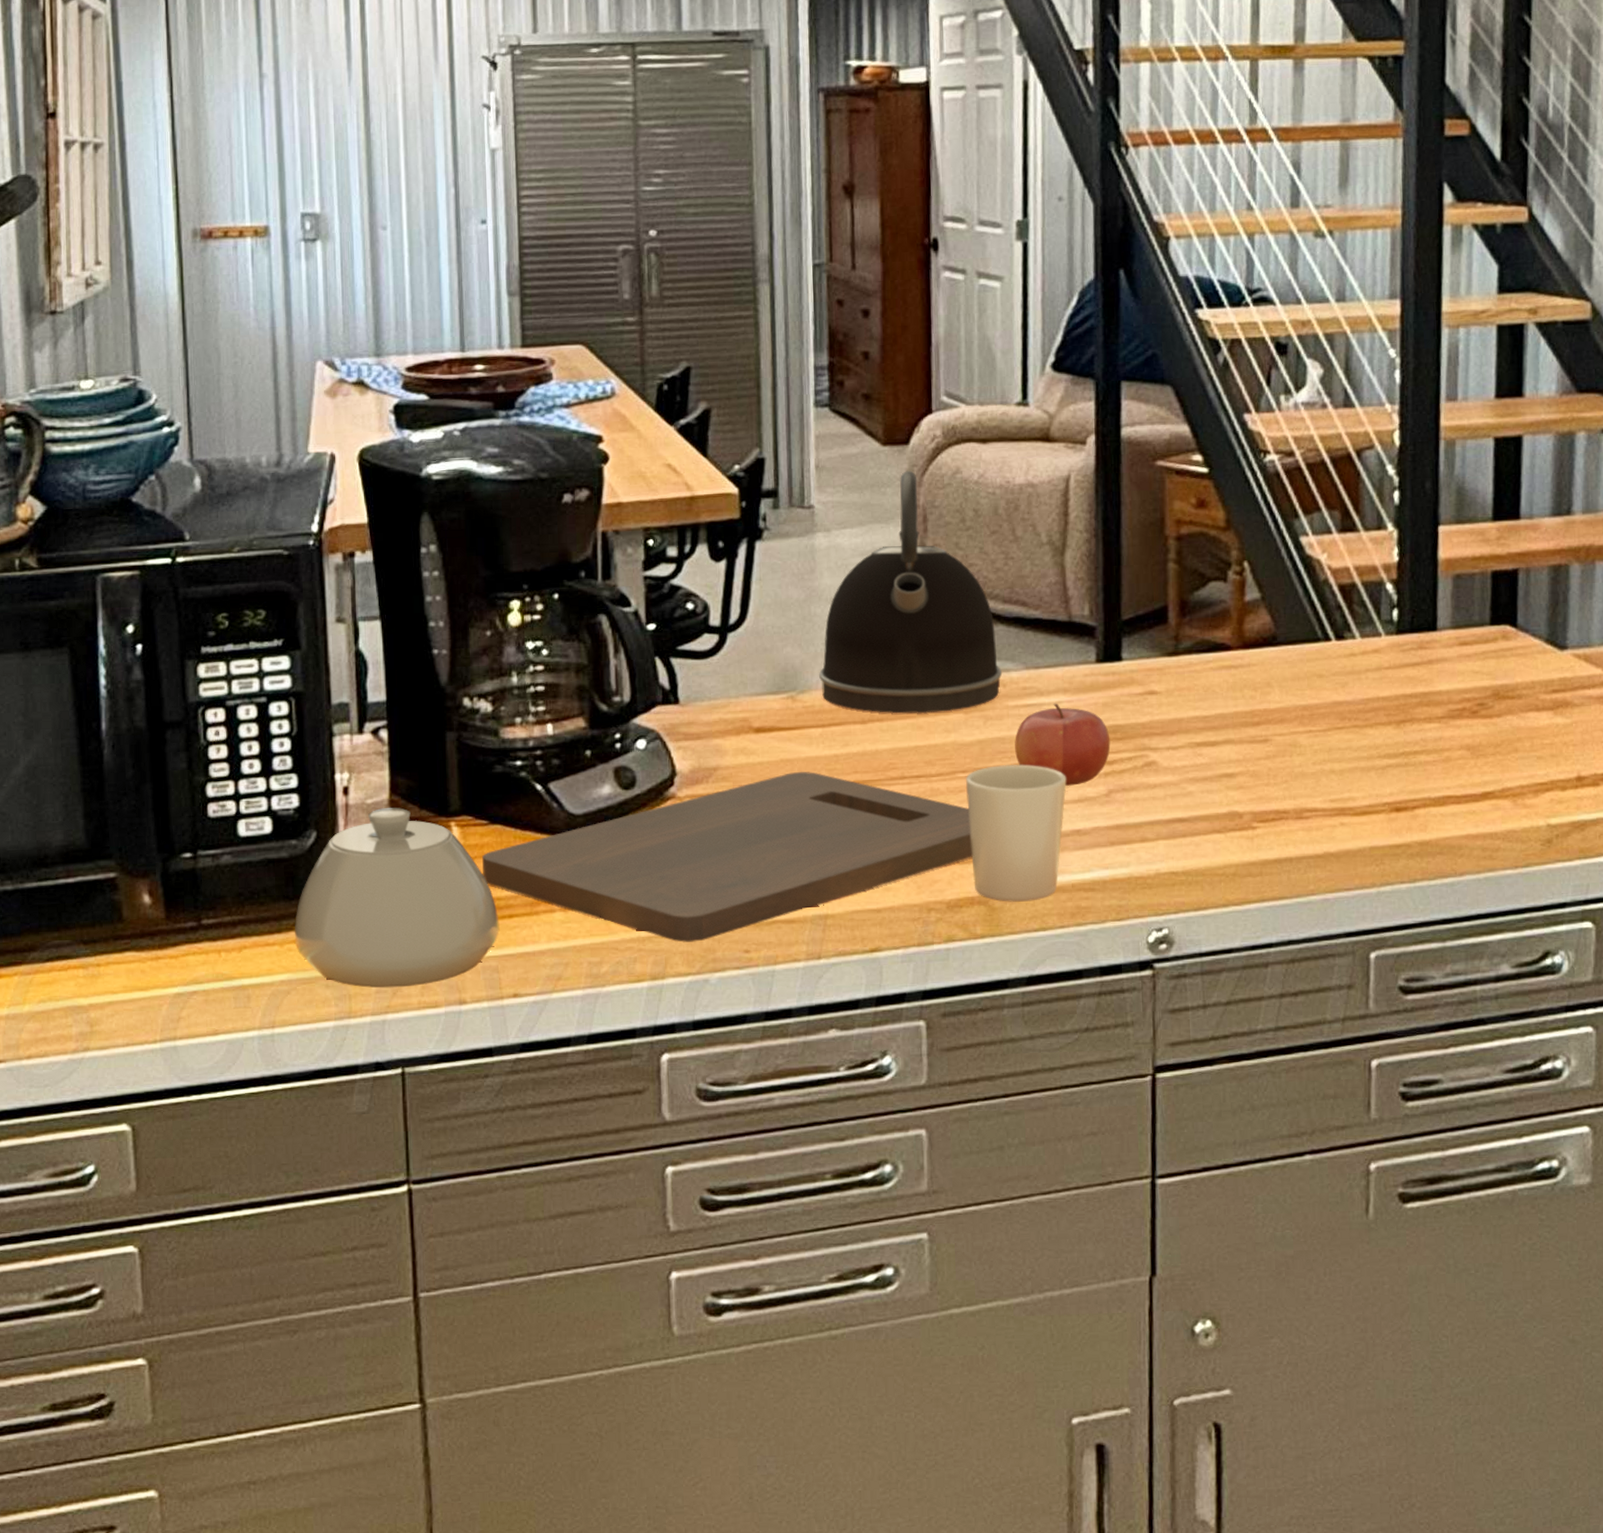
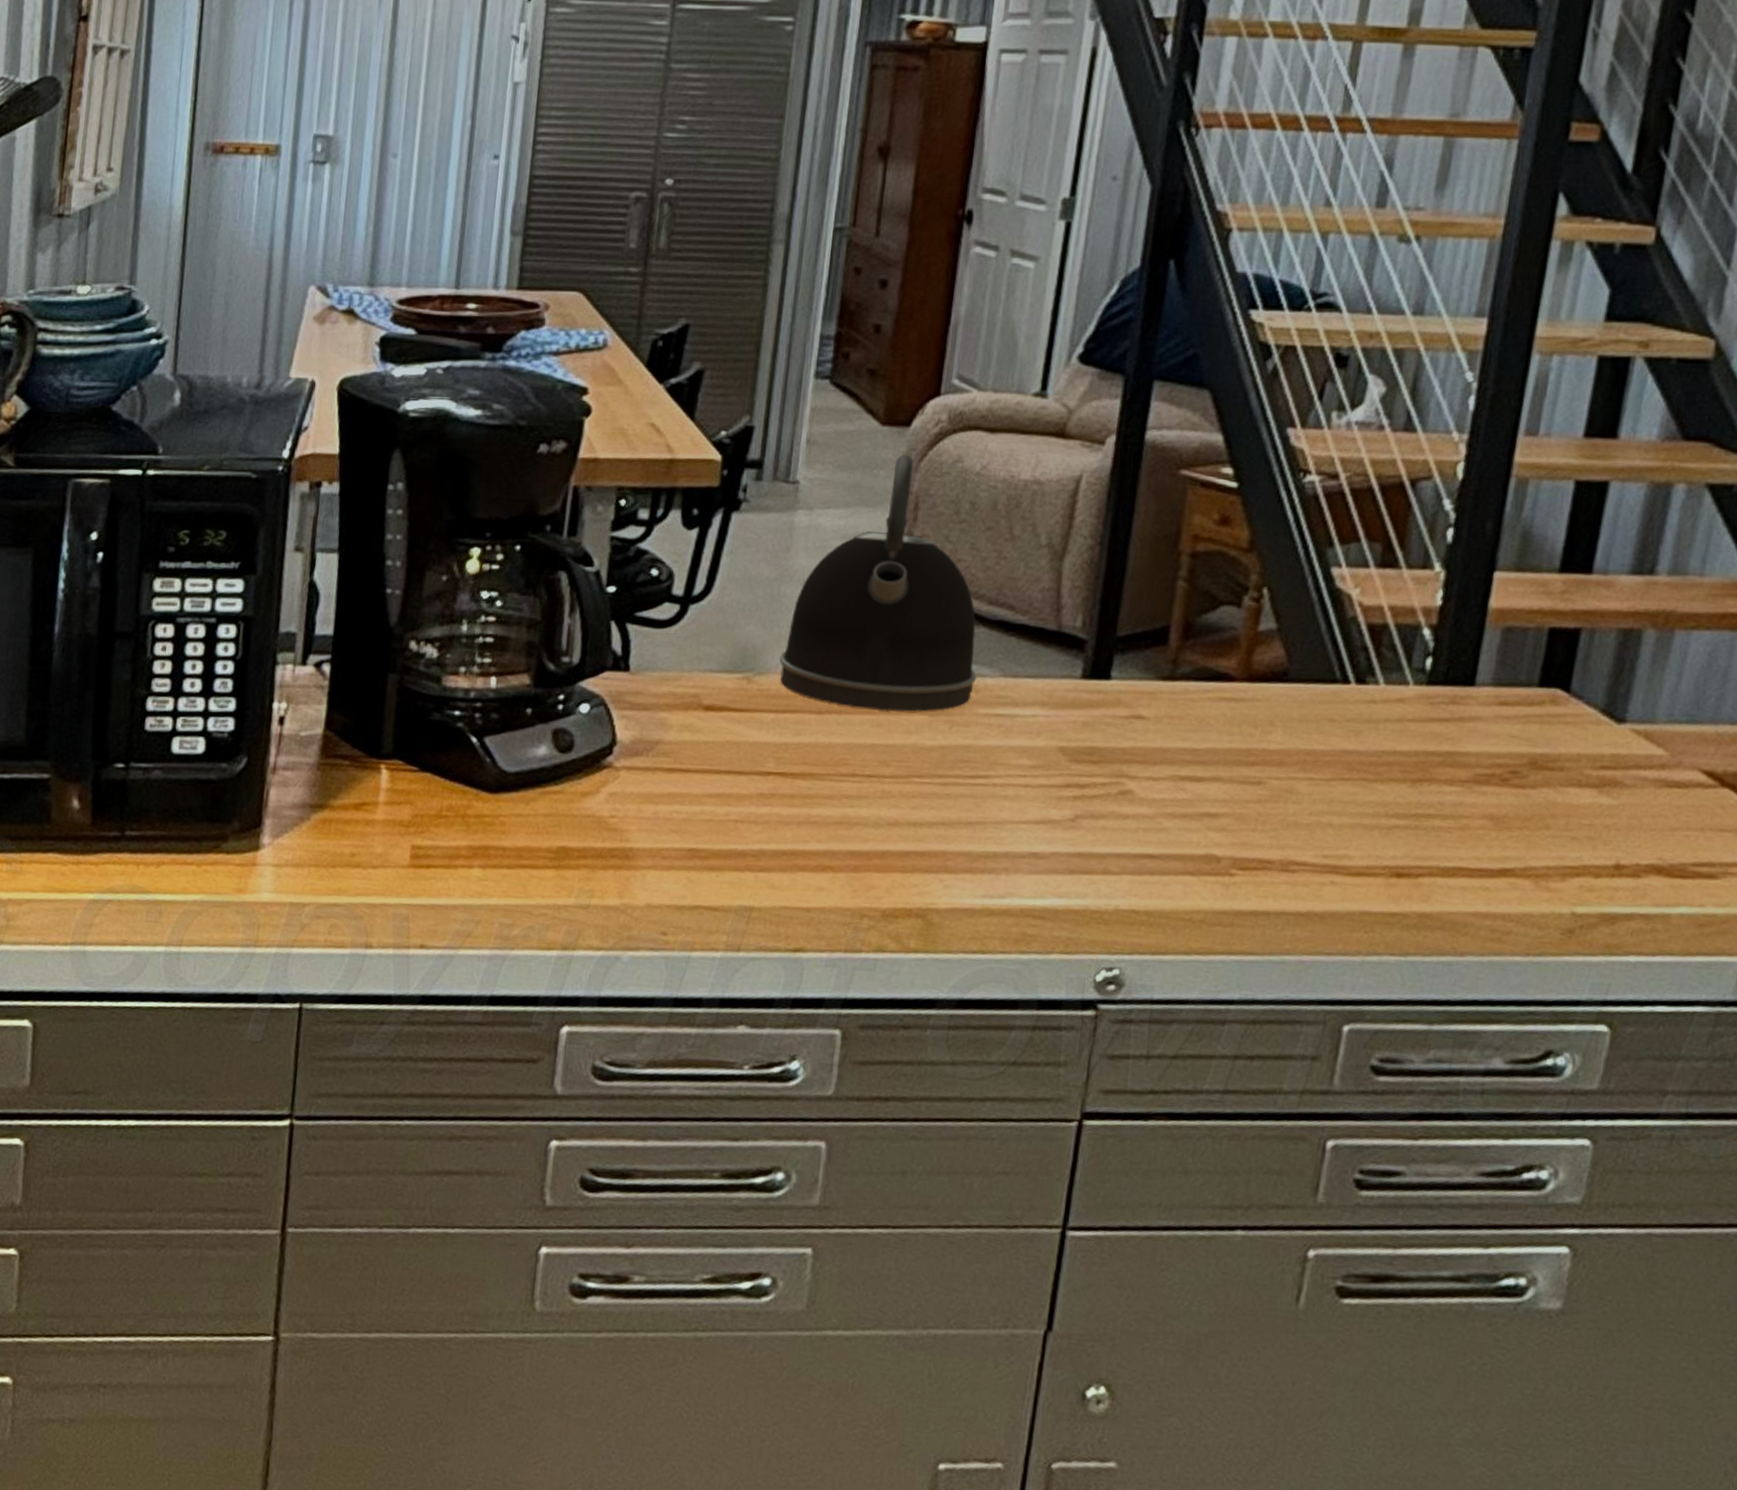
sugar bowl: present [294,807,500,989] -> none [211,741,417,924]
cutting board: present [481,771,973,942] -> none [406,755,921,917]
mug: present [966,764,1067,902] -> none [913,774,1031,922]
fruit: present [1015,703,1111,786] -> none [978,716,1086,806]

